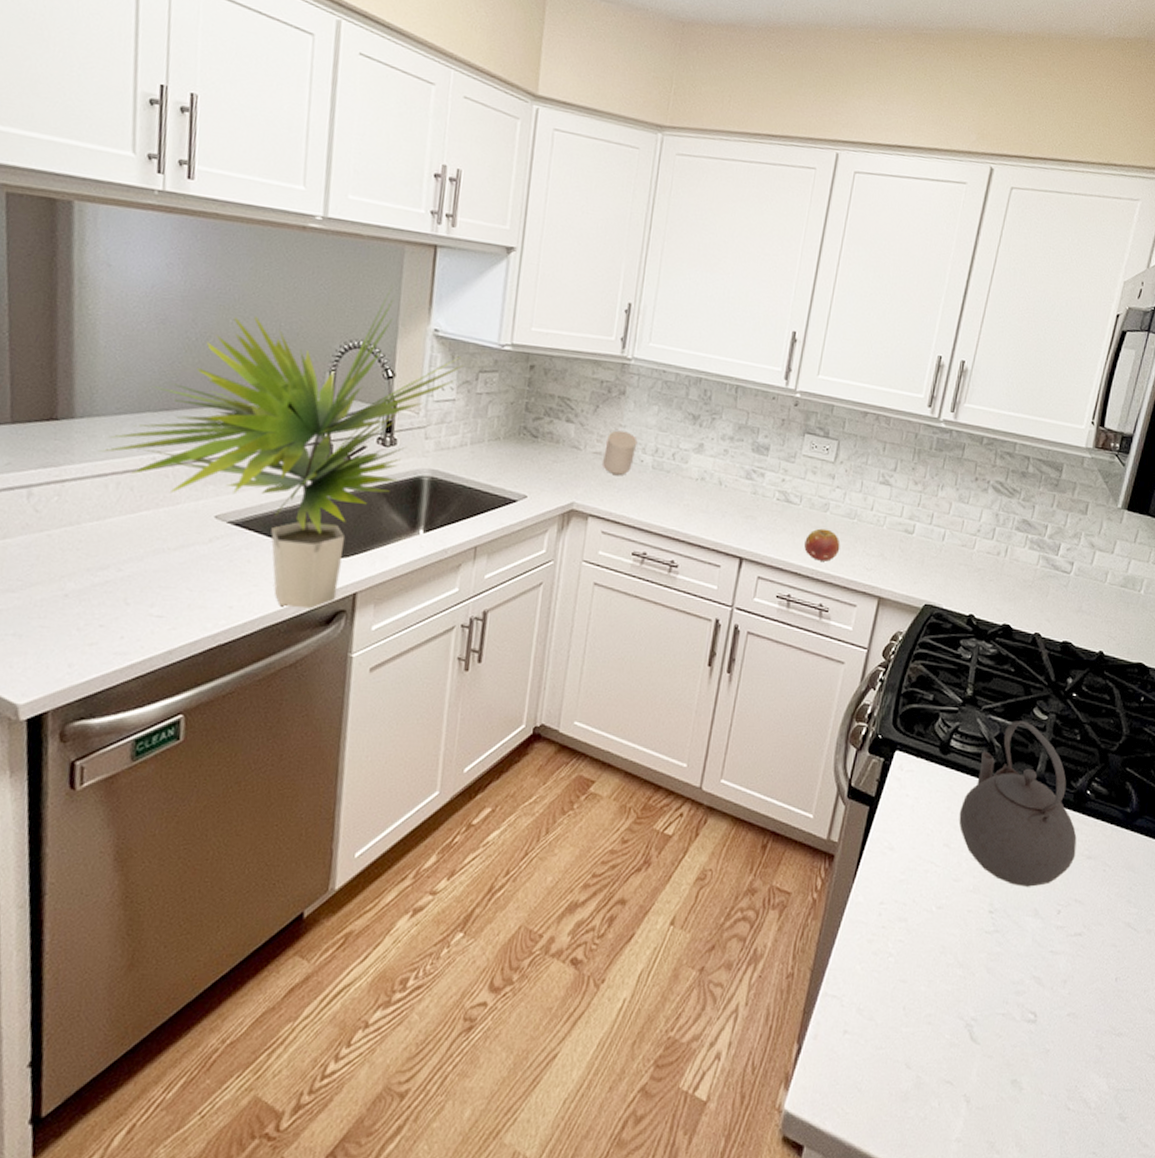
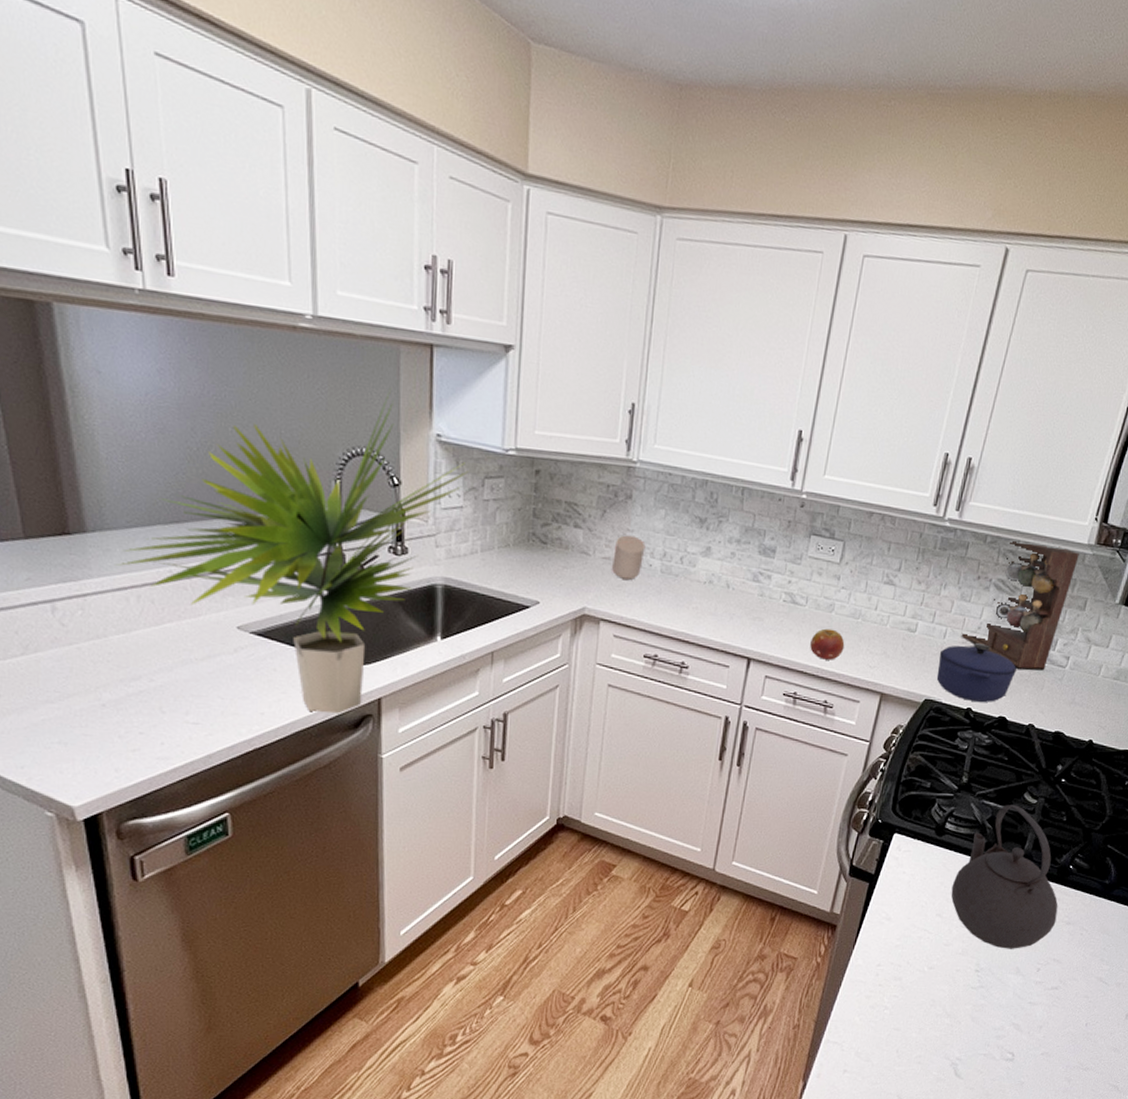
cooking pot: none [936,546,1020,609] -> present [936,643,1018,703]
spice rack: none [960,443,1078,577] -> present [961,541,1079,671]

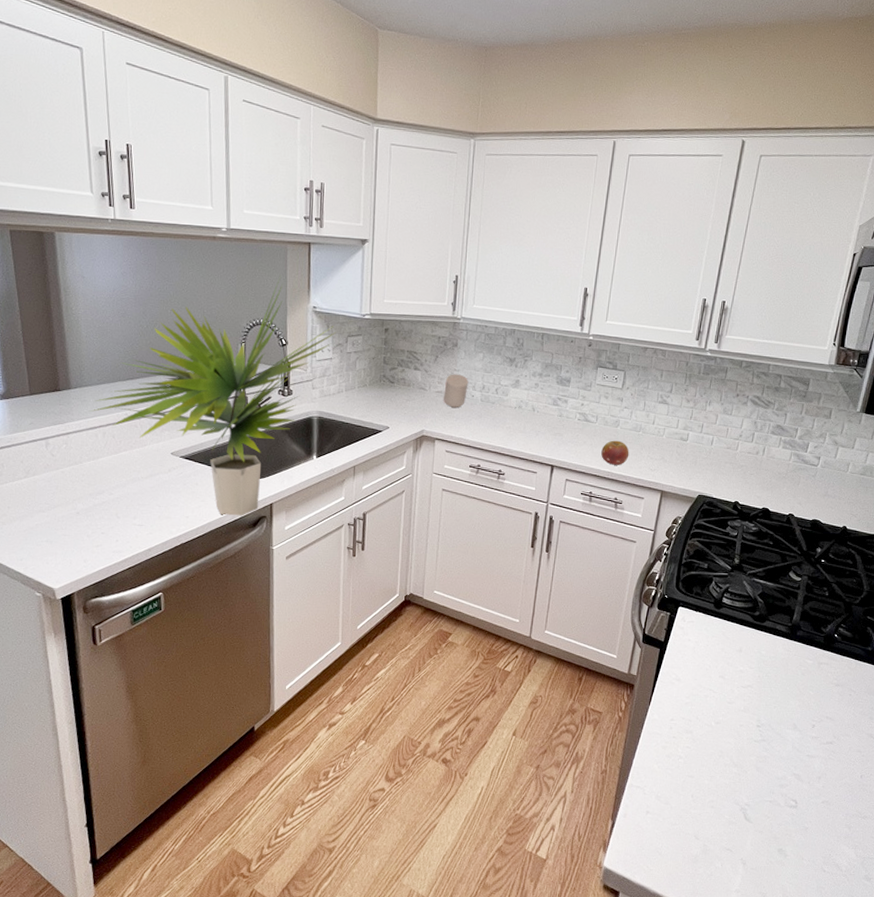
cooking pot: present [936,643,1018,703] -> none [707,448,776,497]
kettle: present [951,804,1058,949] -> none [731,582,827,708]
spice rack: present [961,541,1079,671] -> none [725,365,822,470]

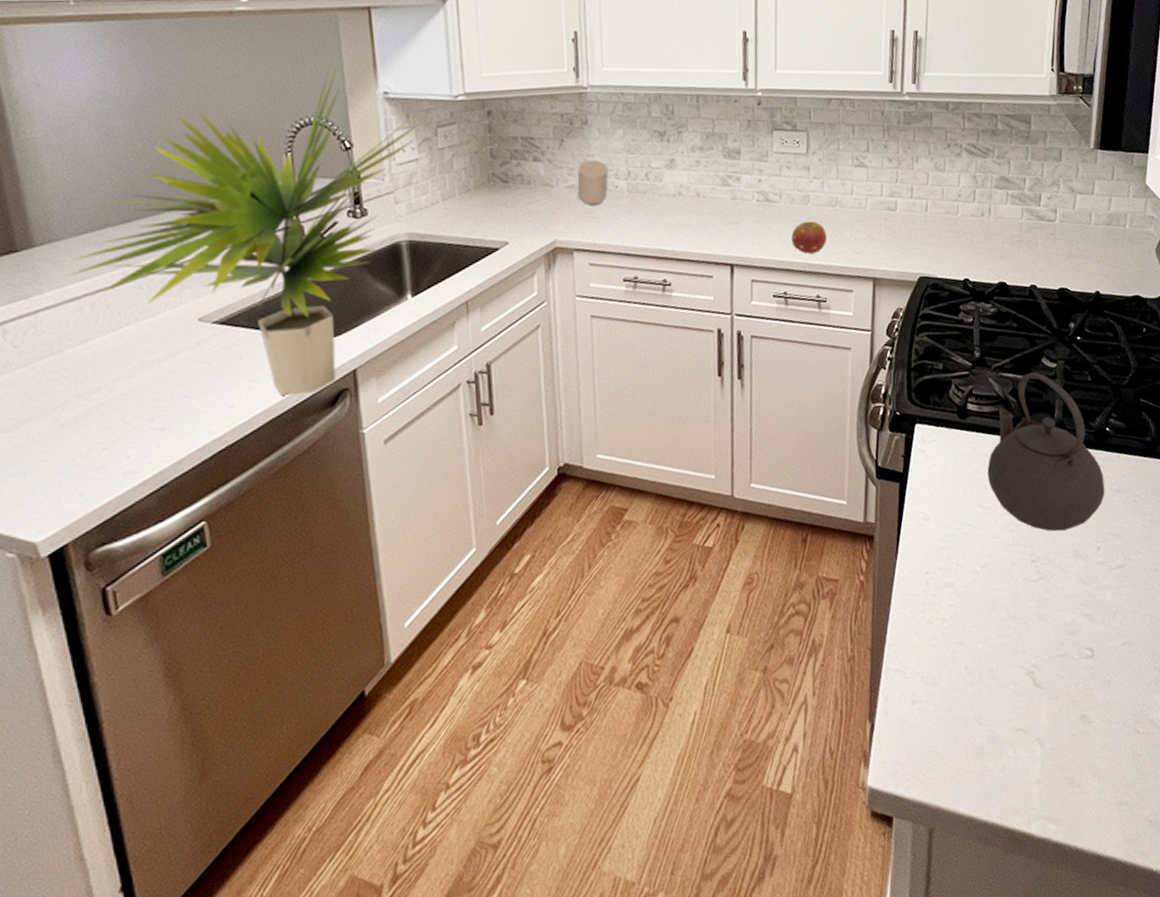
kettle: none [731,582,827,708] -> present [987,372,1105,532]

